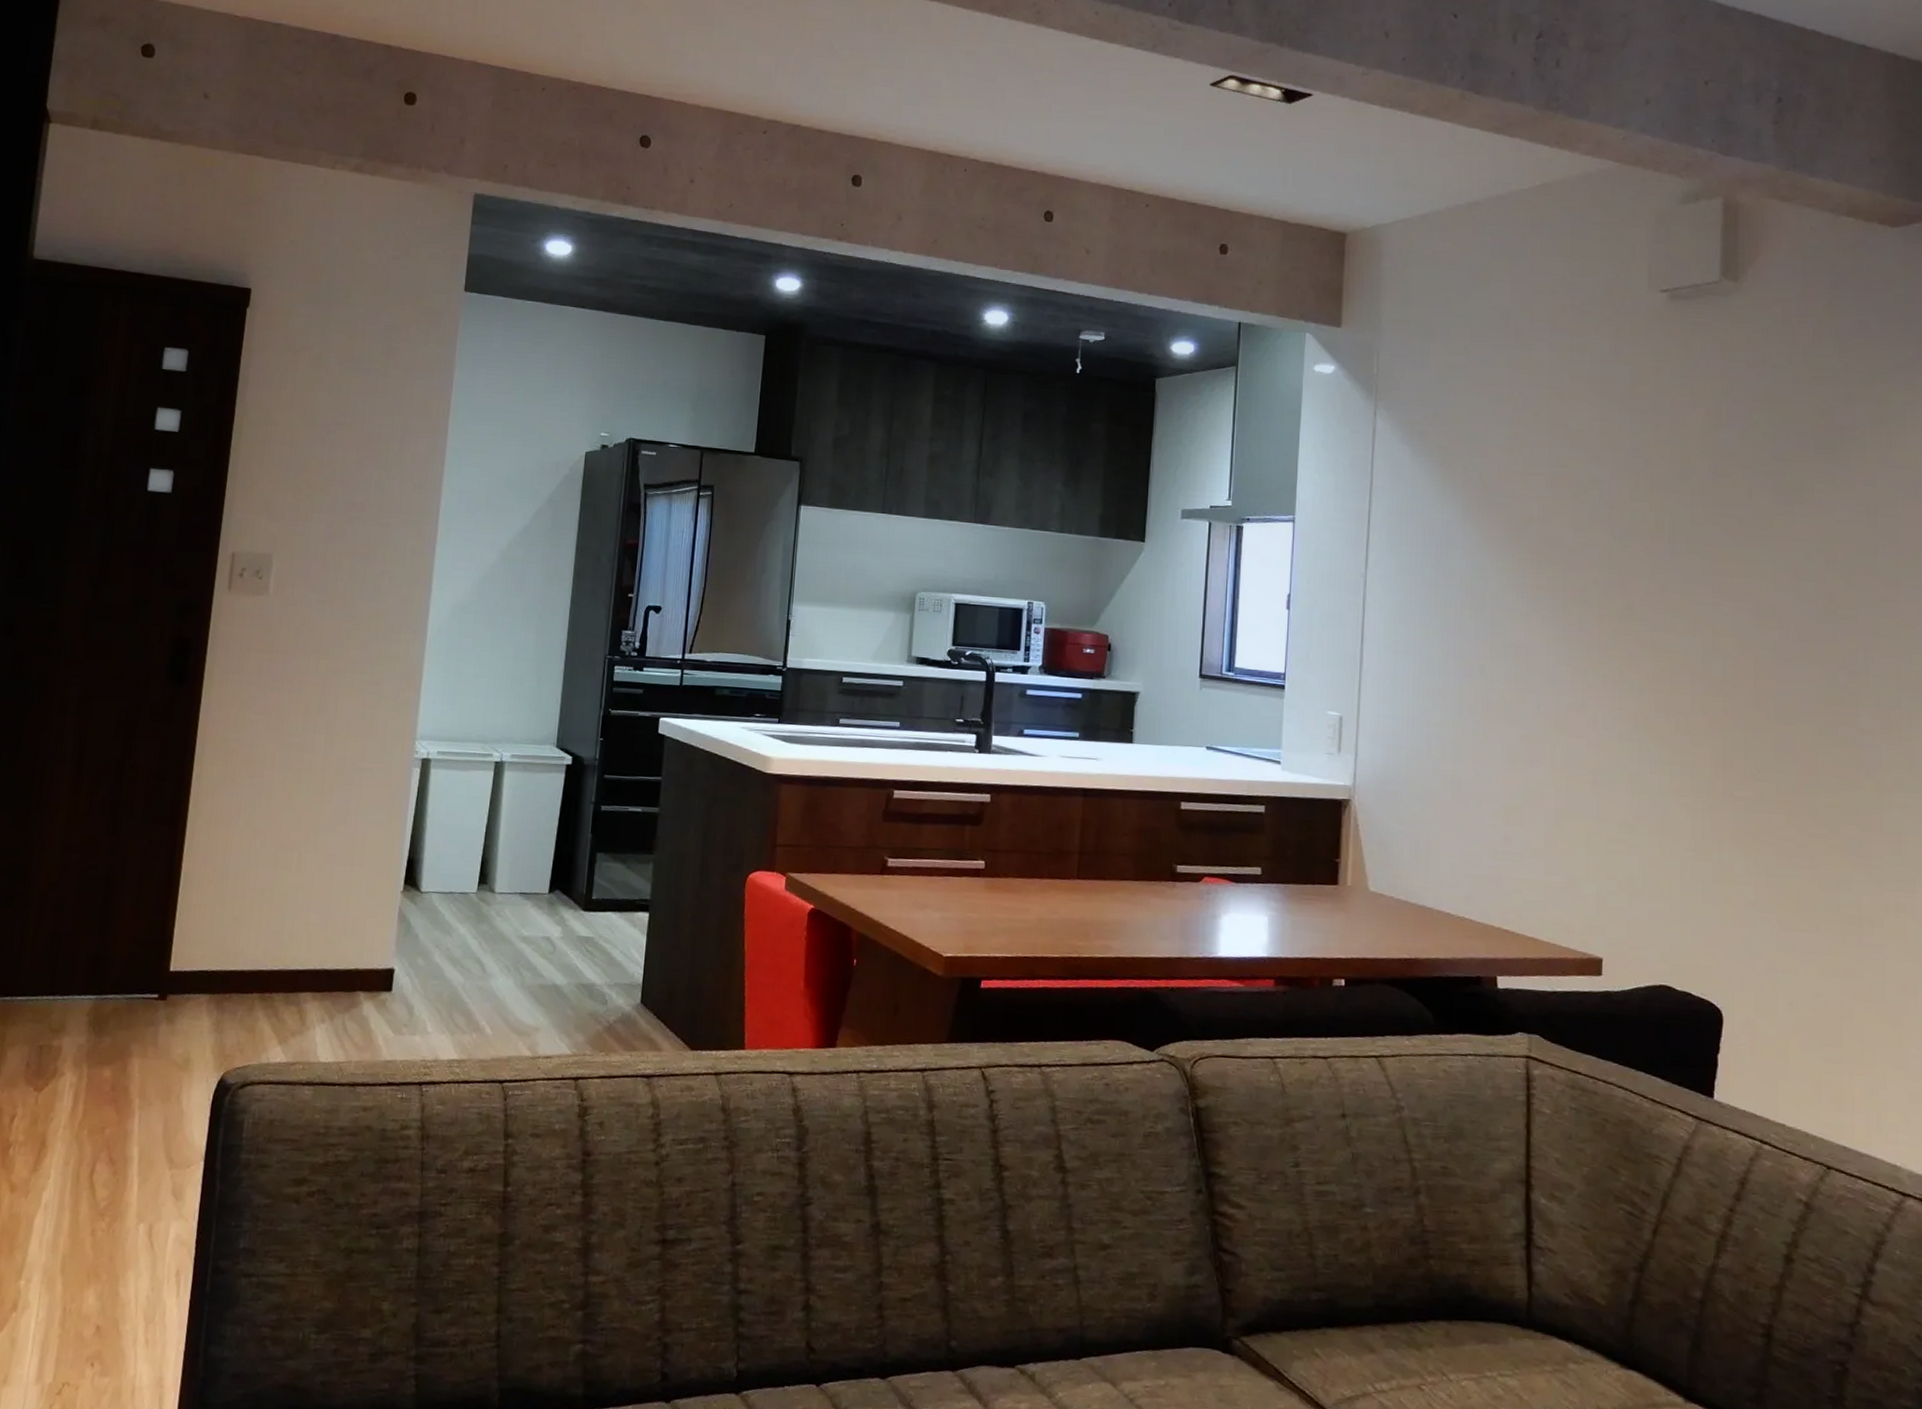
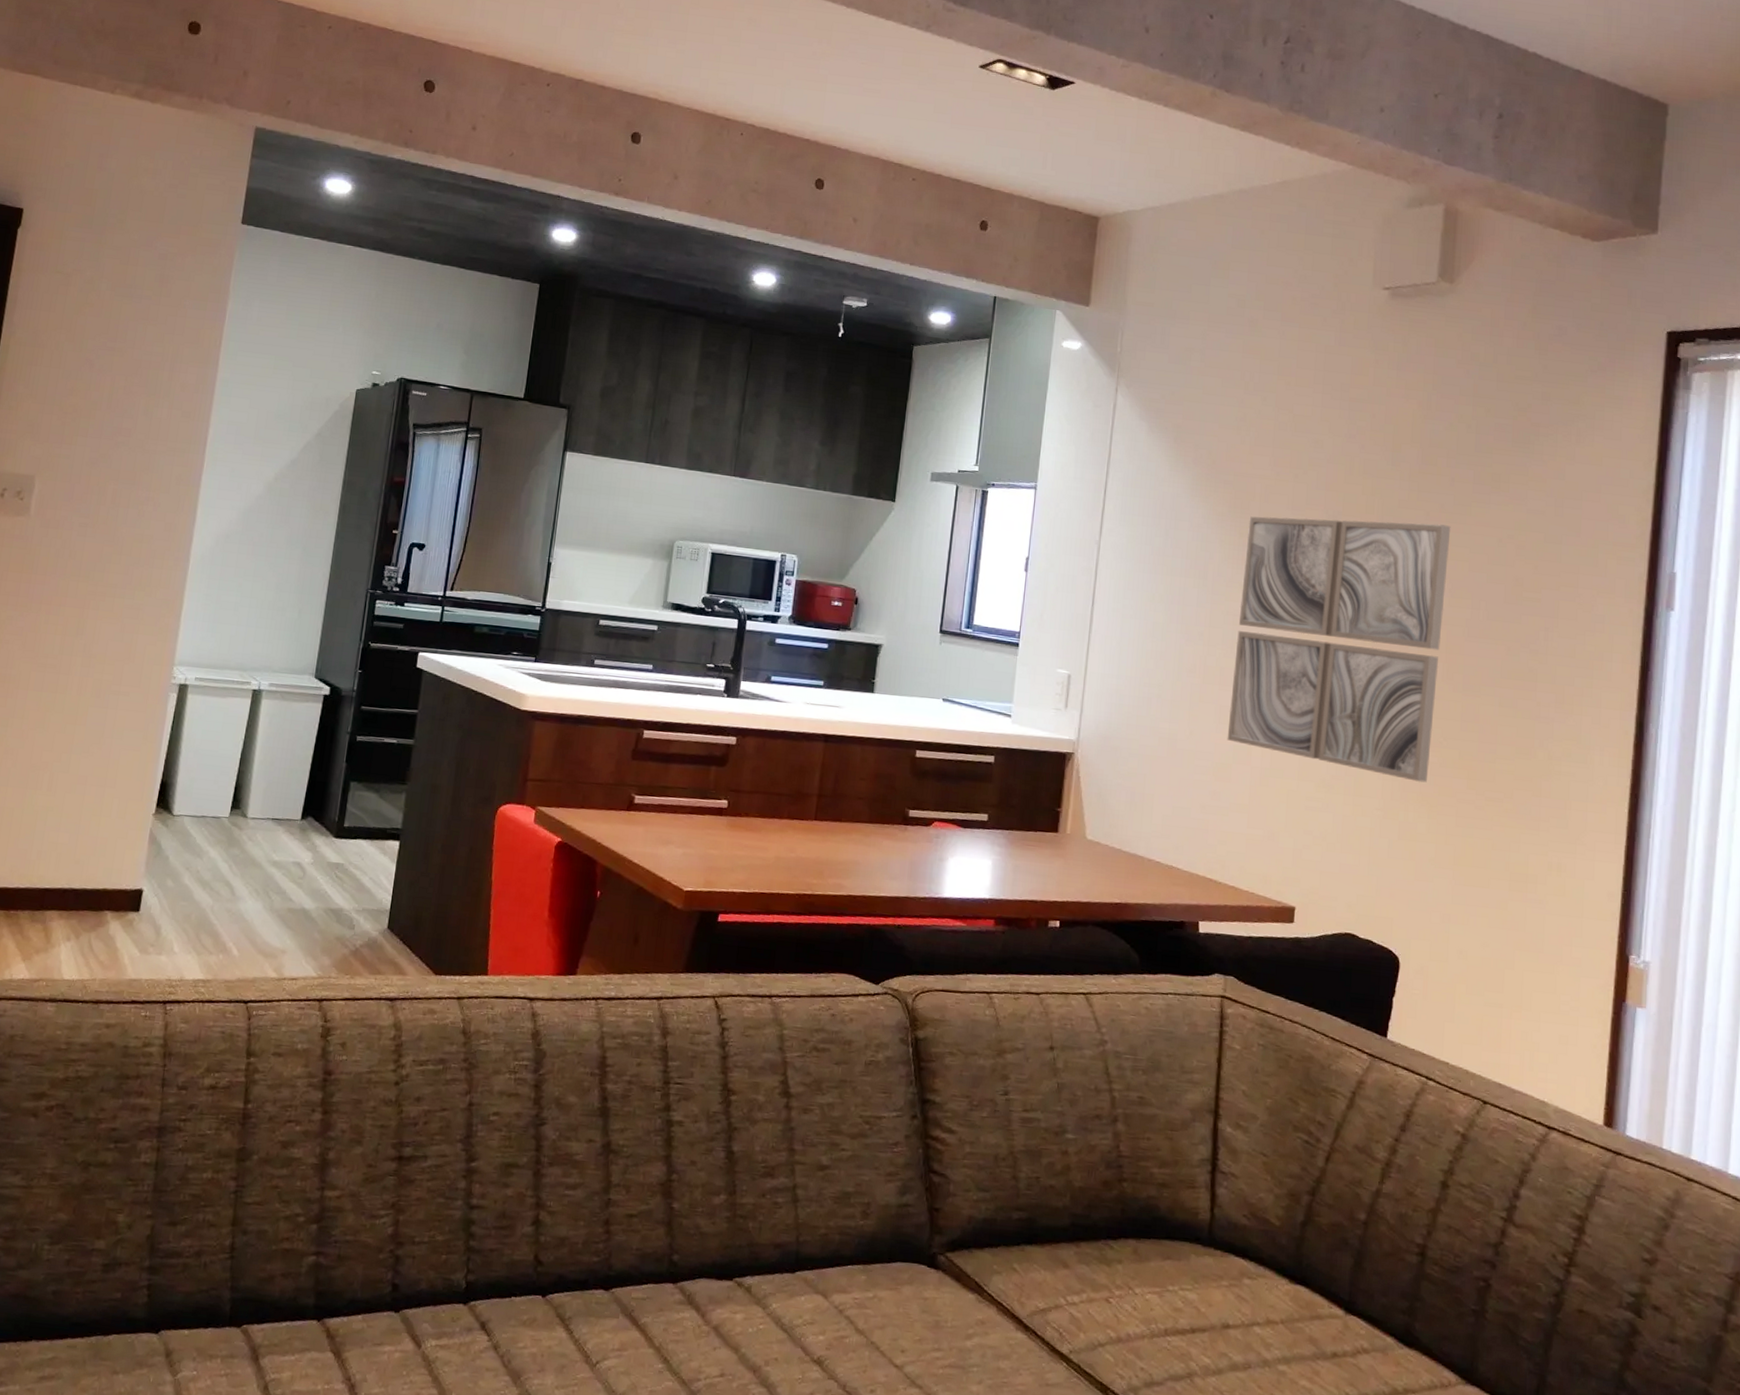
wall art: none [1516,540,1752,820] -> present [1227,516,1451,783]

